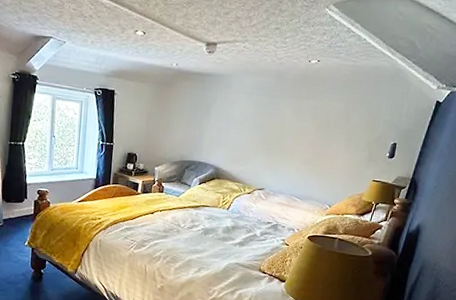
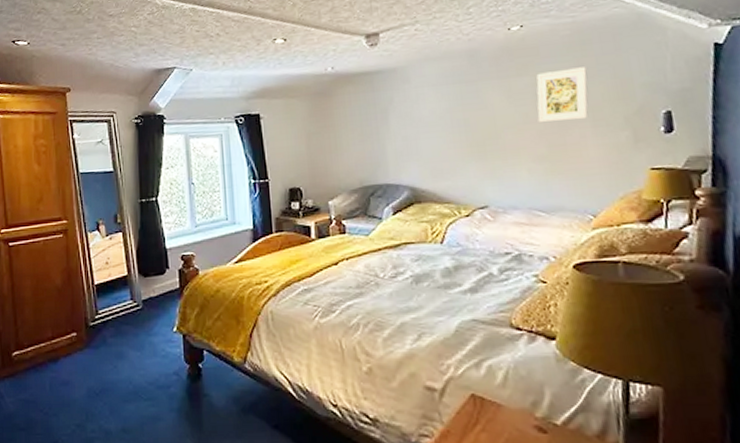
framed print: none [311,99,353,139] -> present [536,67,589,122]

